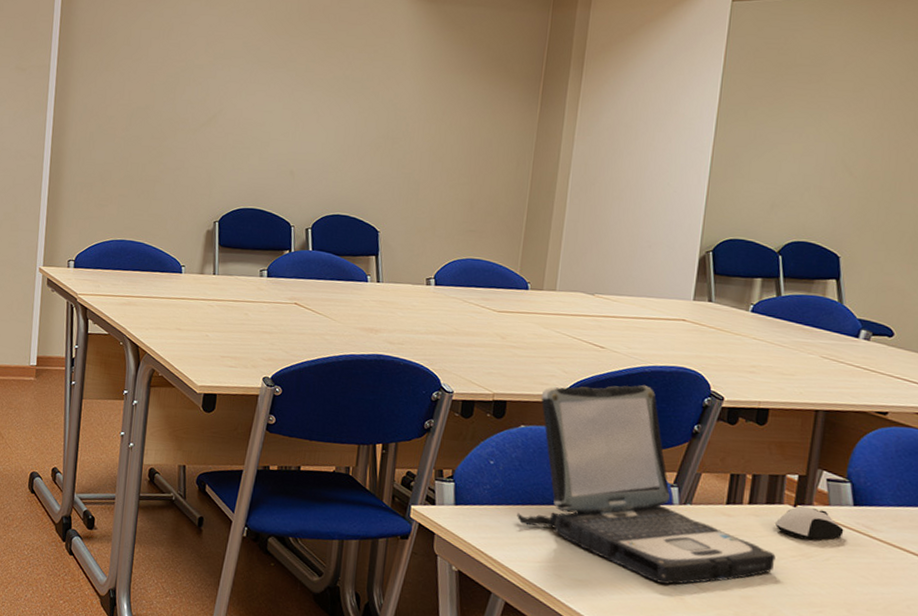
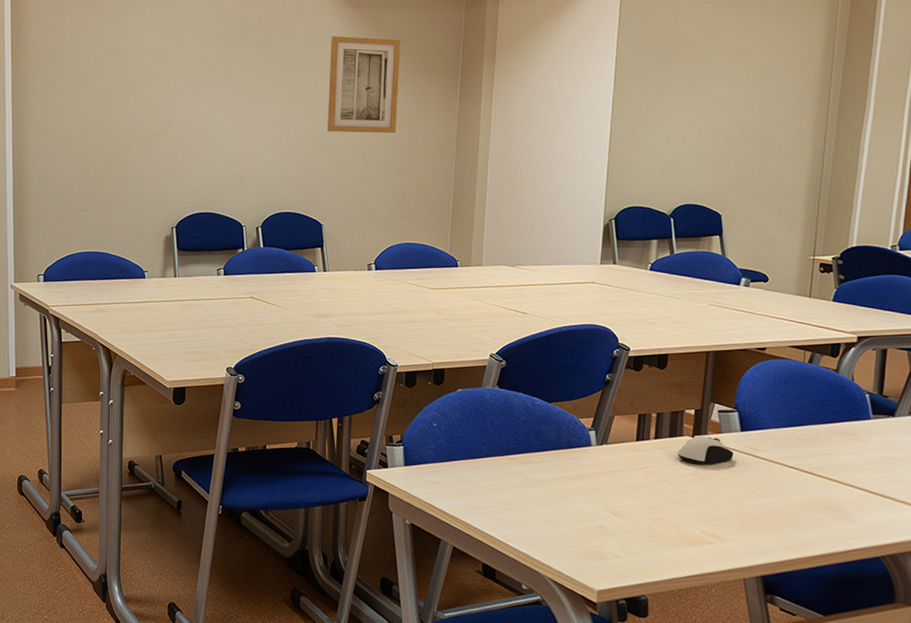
wall art: none [390,31,478,138] -> present [327,36,401,133]
laptop: present [517,385,776,585] -> none [459,344,679,517]

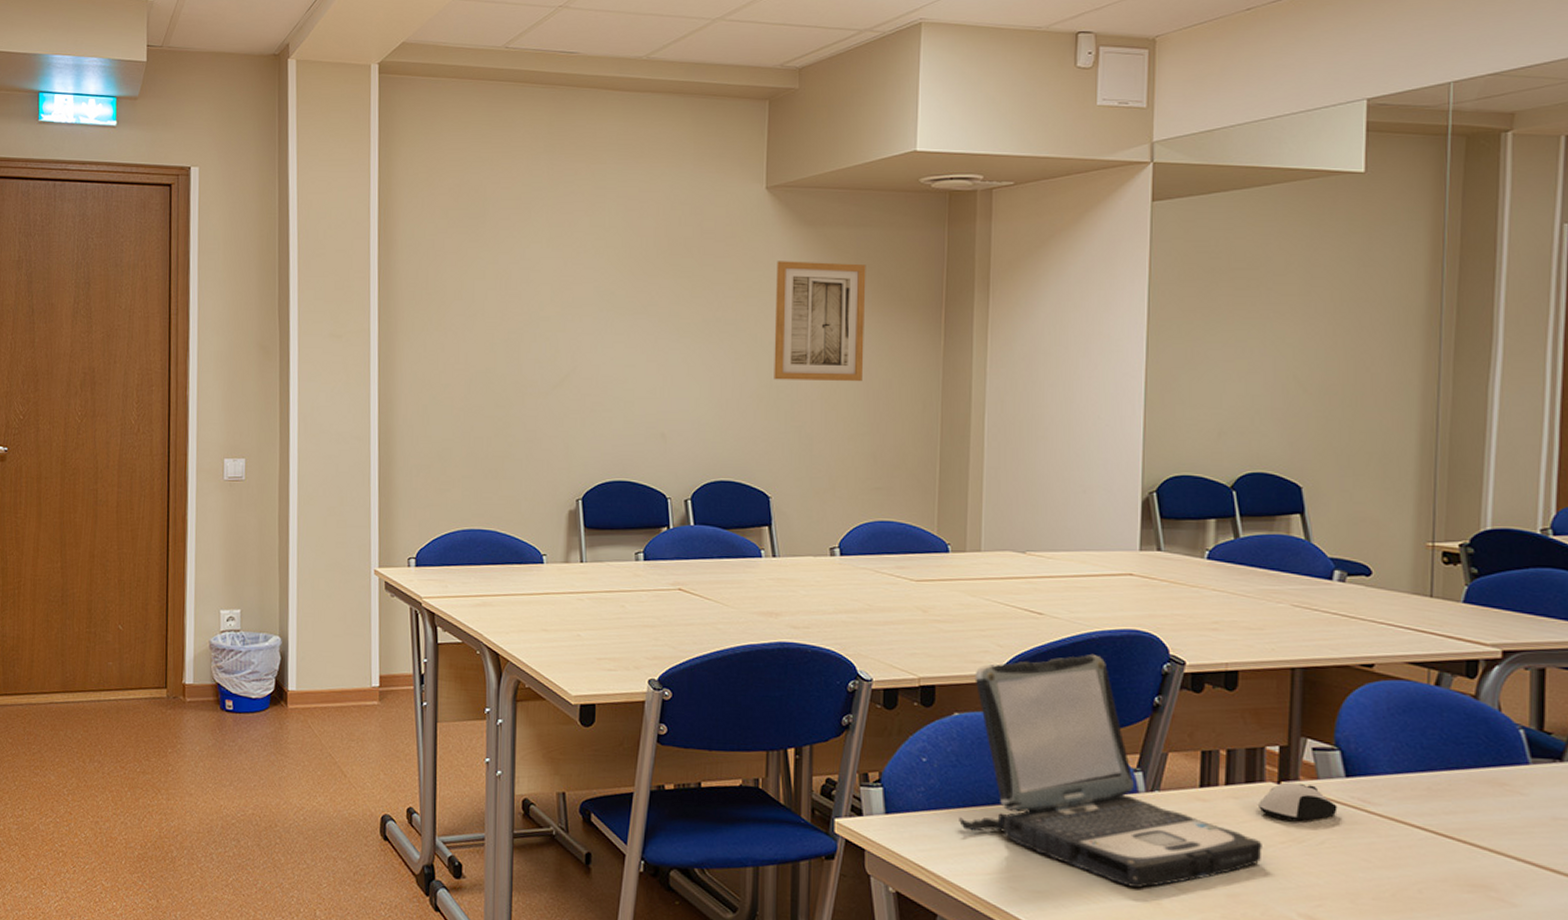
laptop: none [459,344,679,517] -> present [959,655,1262,889]

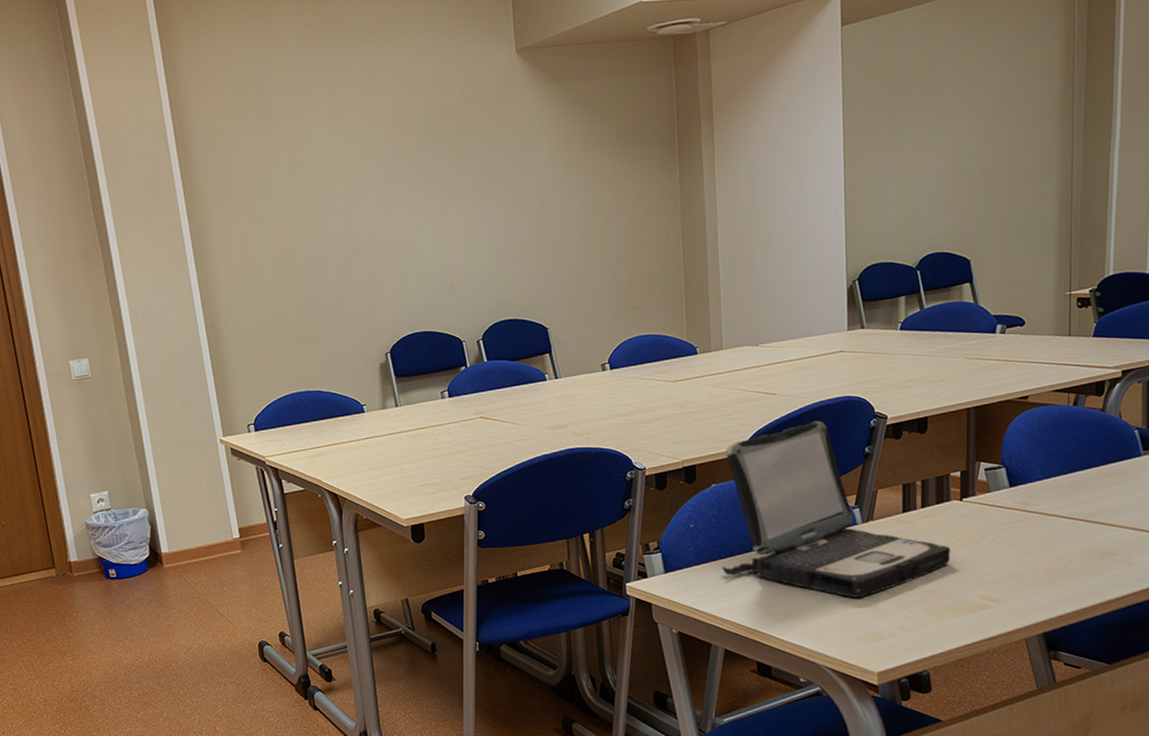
wall art: present [774,261,866,381] -> none [532,112,615,225]
computer mouse: present [1257,782,1338,822] -> none [945,497,1005,528]

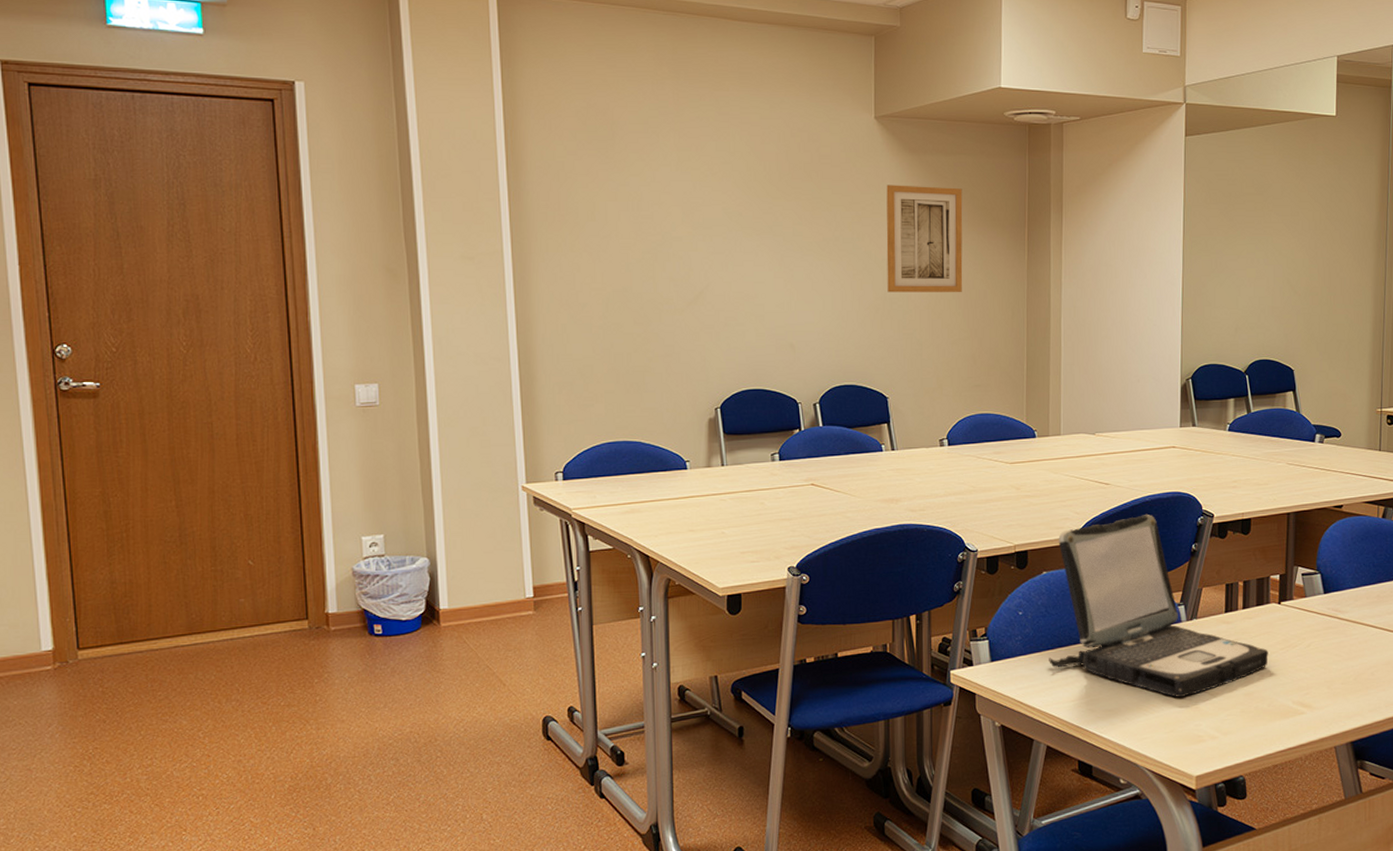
wall art: none [532,112,615,225] -> present [886,185,963,293]

